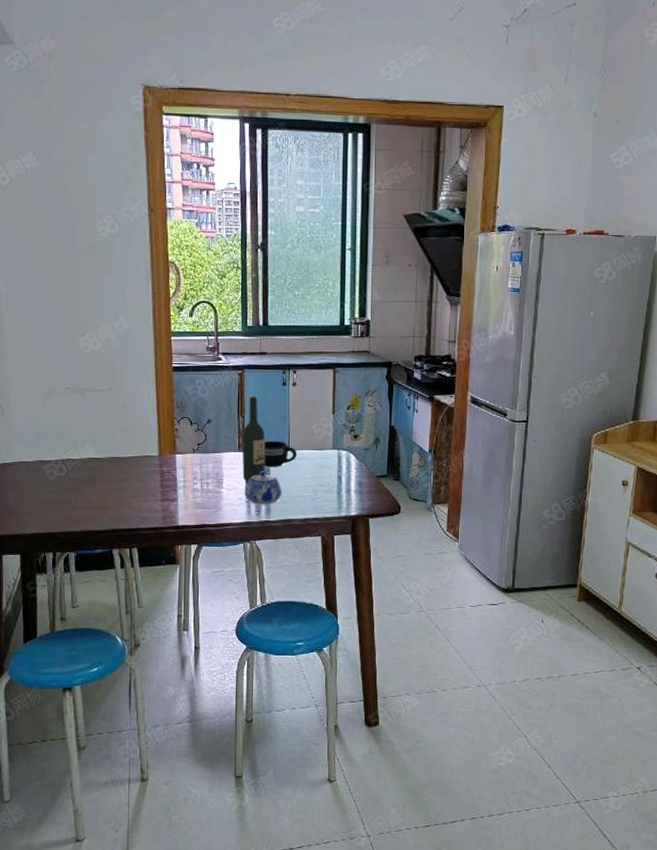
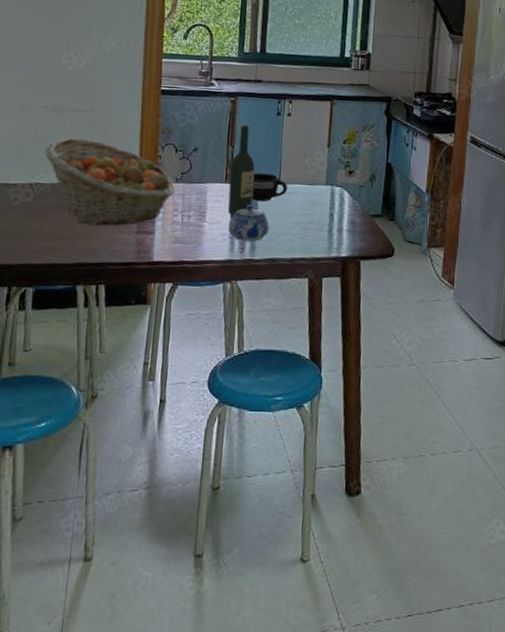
fruit basket: none [72,416,193,496] -> present [44,138,176,227]

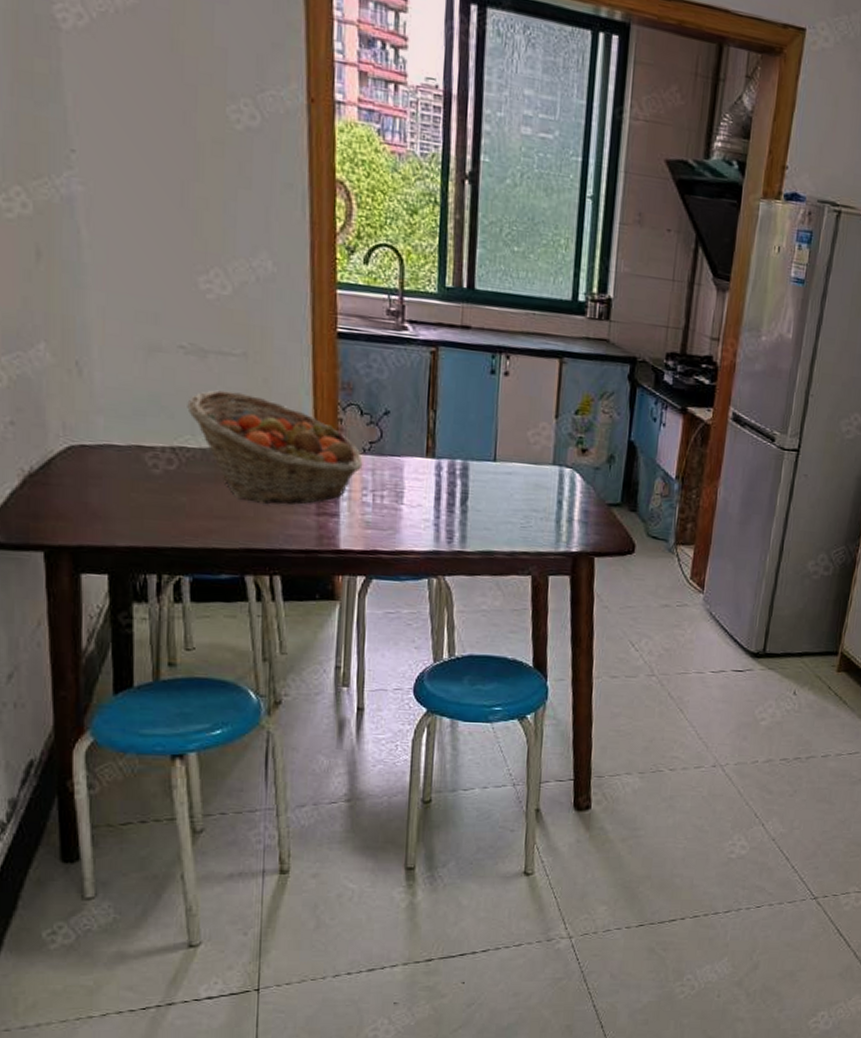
wine bottle: present [227,124,255,217] -> none [430,383,464,499]
teapot: present [228,204,269,241] -> none [432,484,483,530]
mug: present [252,172,288,201] -> none [461,446,506,482]

